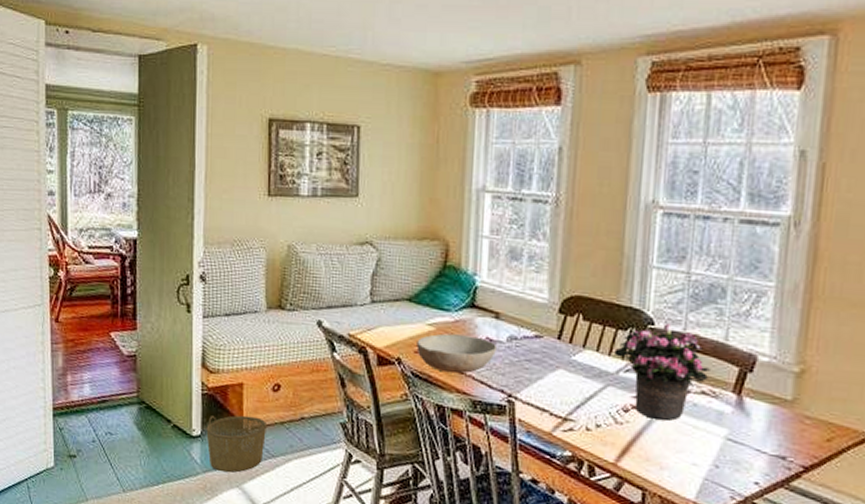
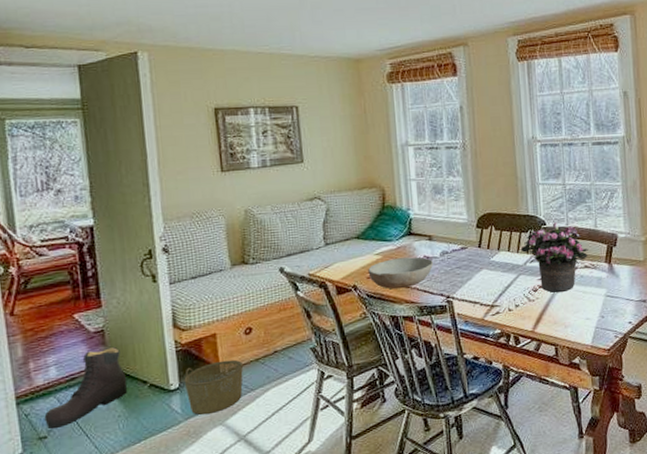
boot: none [76,375,153,450] -> present [44,347,128,429]

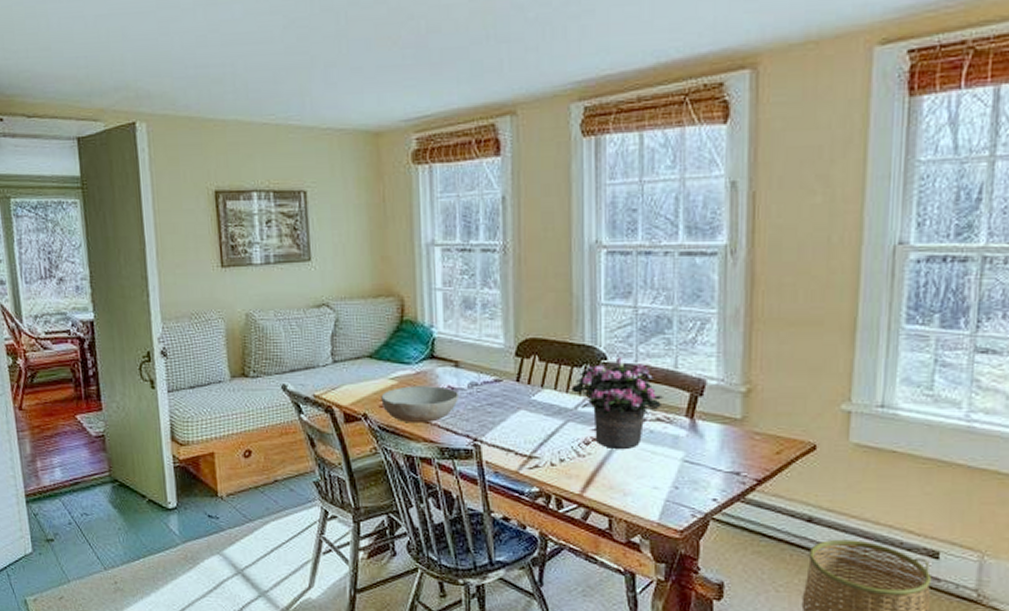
boot: present [44,347,128,429] -> none [51,455,127,532]
basket: present [184,359,244,415] -> none [181,483,242,541]

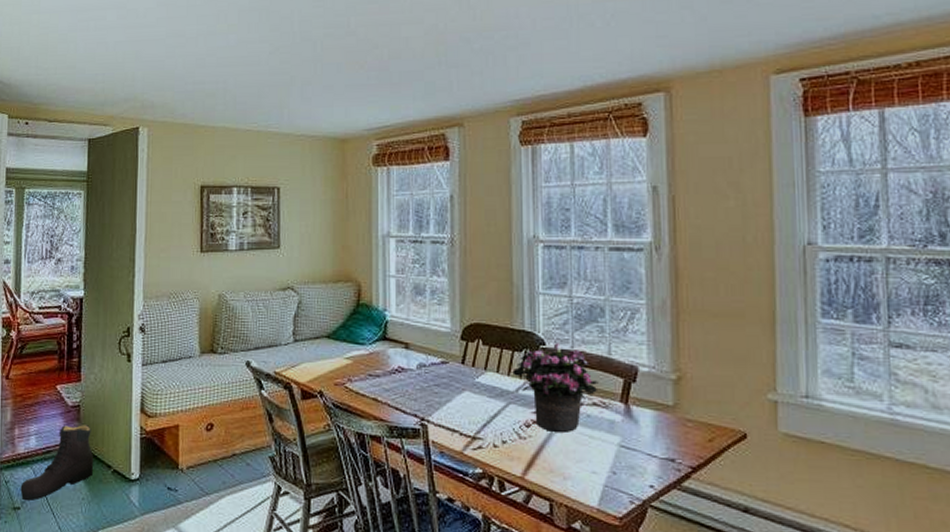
boot: none [51,455,127,532] -> present [20,425,94,500]
bowl: present [381,386,458,424] -> none [336,365,408,402]

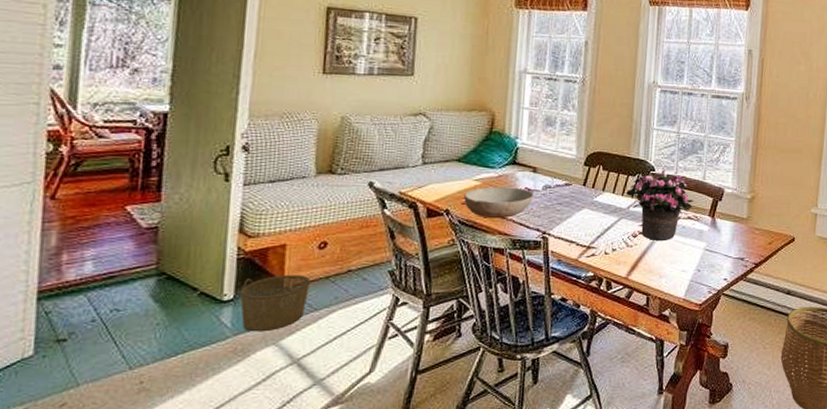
boot: present [20,425,94,500] -> none [68,247,175,330]
basket: none [144,456,202,514] -> present [240,274,311,332]
bowl: none [336,365,408,402] -> present [464,186,534,219]

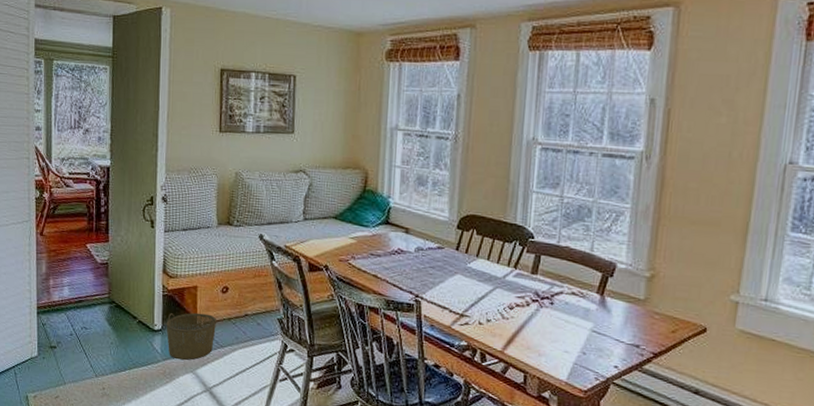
bowl: present [464,186,534,219] -> none [341,245,406,279]
potted flower: present [626,169,695,240] -> none [501,237,580,316]

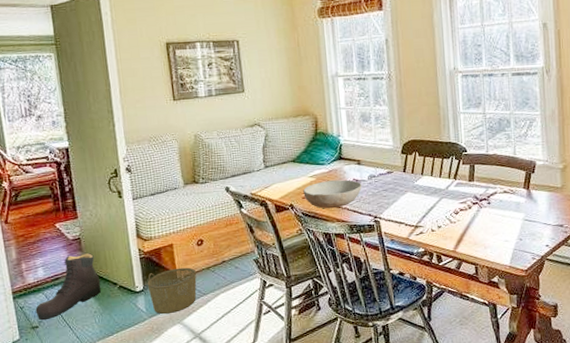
boot: none [56,279,121,342] -> present [35,253,101,320]
bowl: none [341,245,406,279] -> present [303,179,362,209]

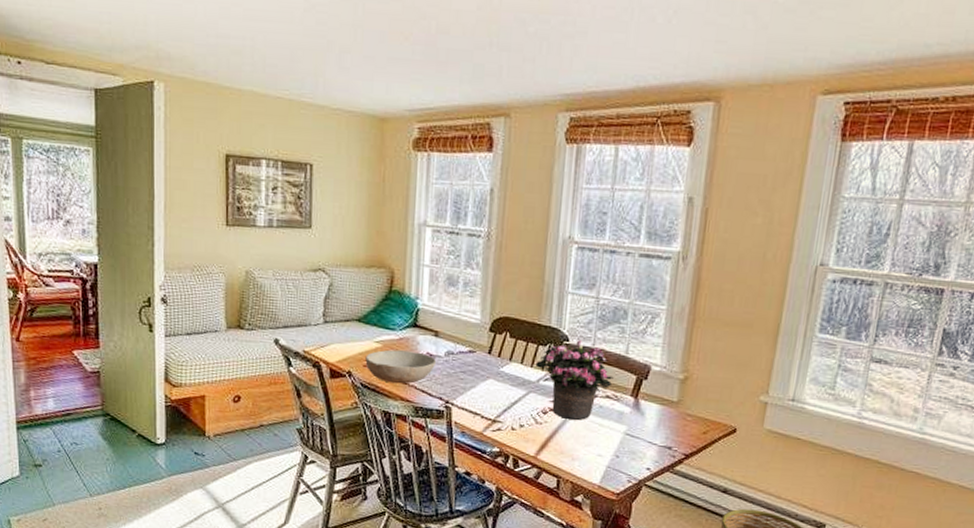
boot: present [35,253,101,320] -> none [40,390,118,459]
basket: present [147,267,197,315] -> none [170,424,229,476]
potted flower: none [443,149,509,215] -> present [535,340,615,420]

